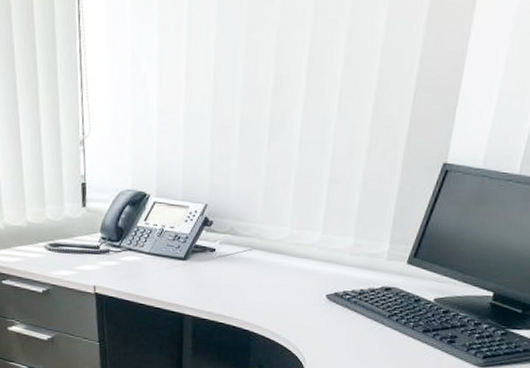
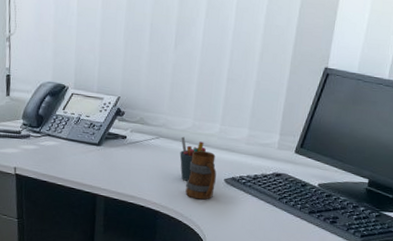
pen holder: none [275,247,305,298] -> present [179,136,206,181]
mug: none [282,263,317,319] -> present [185,150,217,200]

